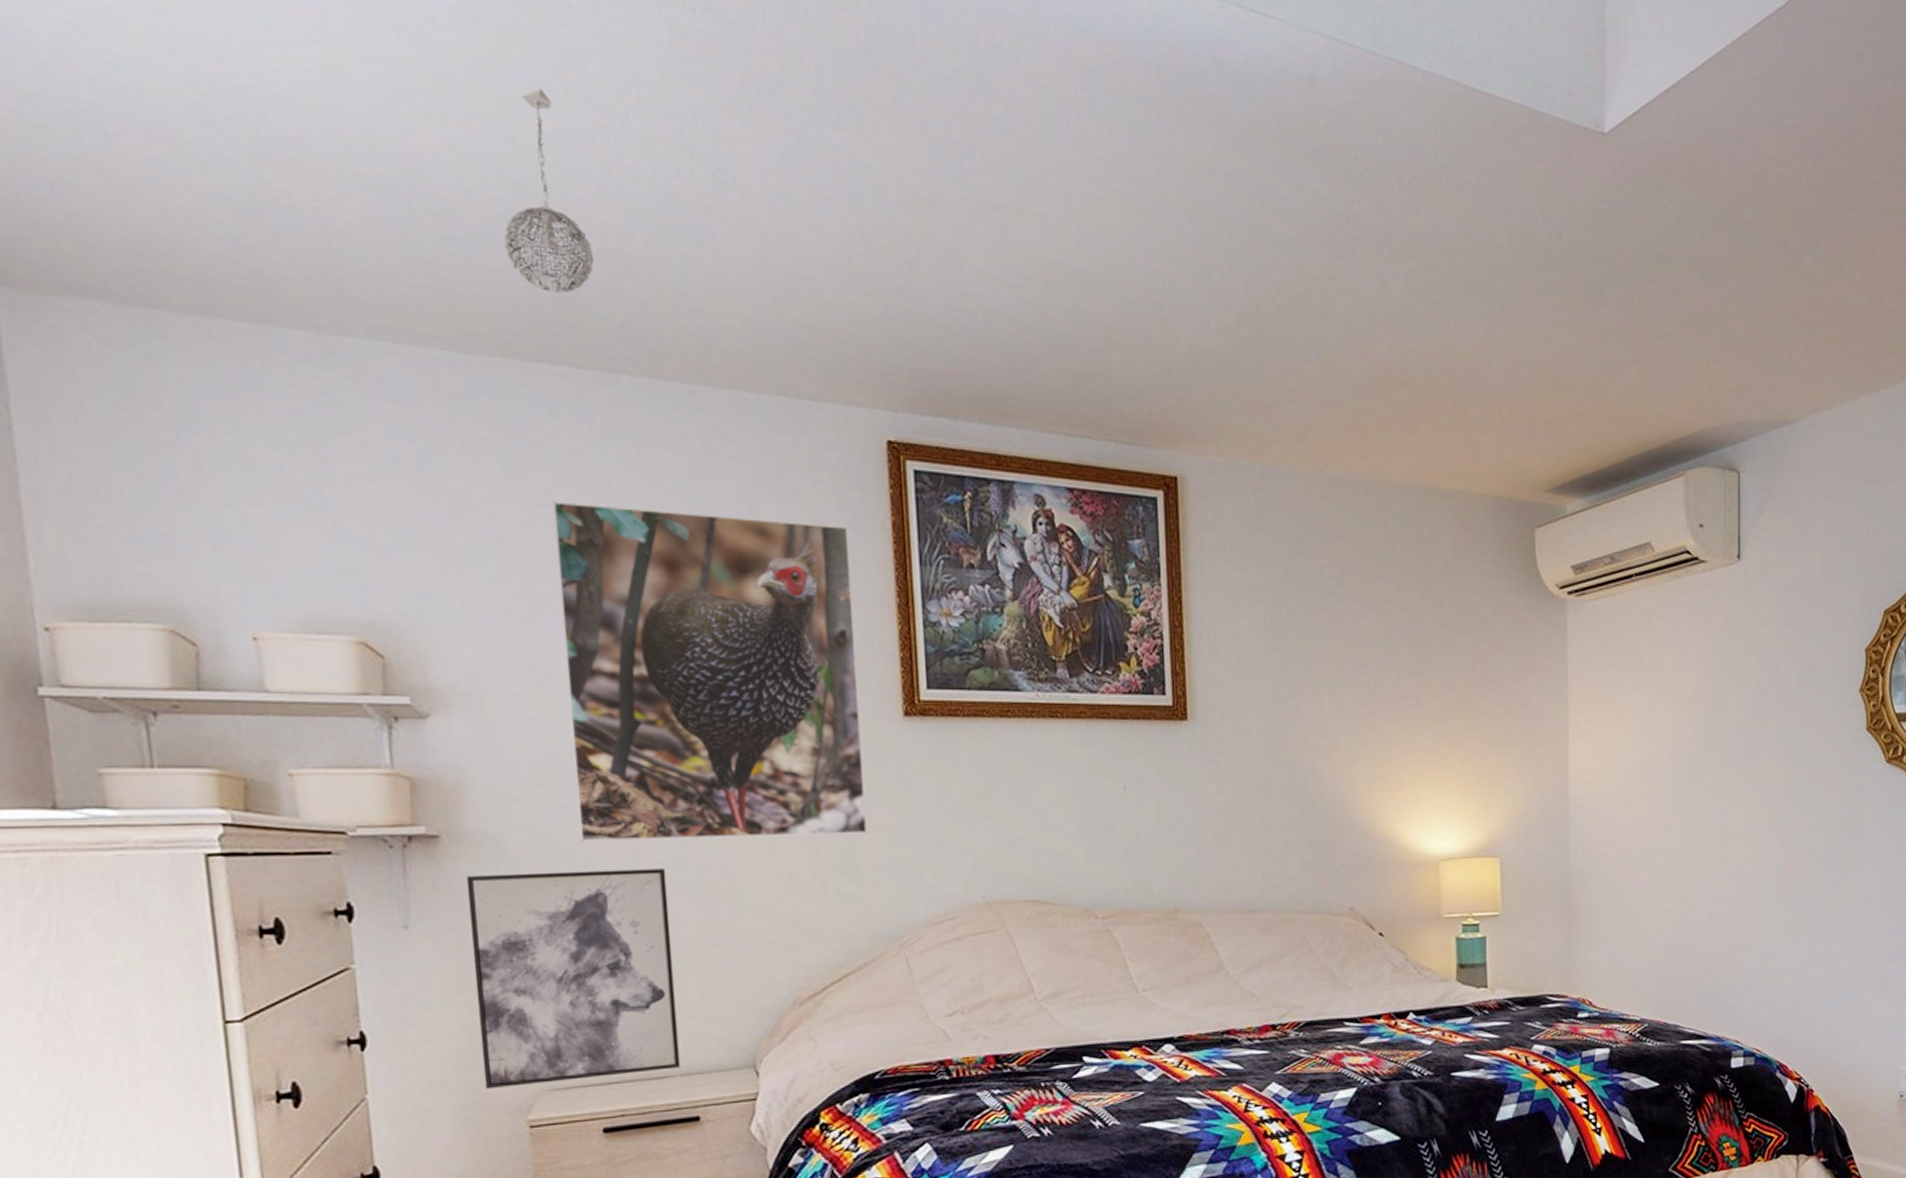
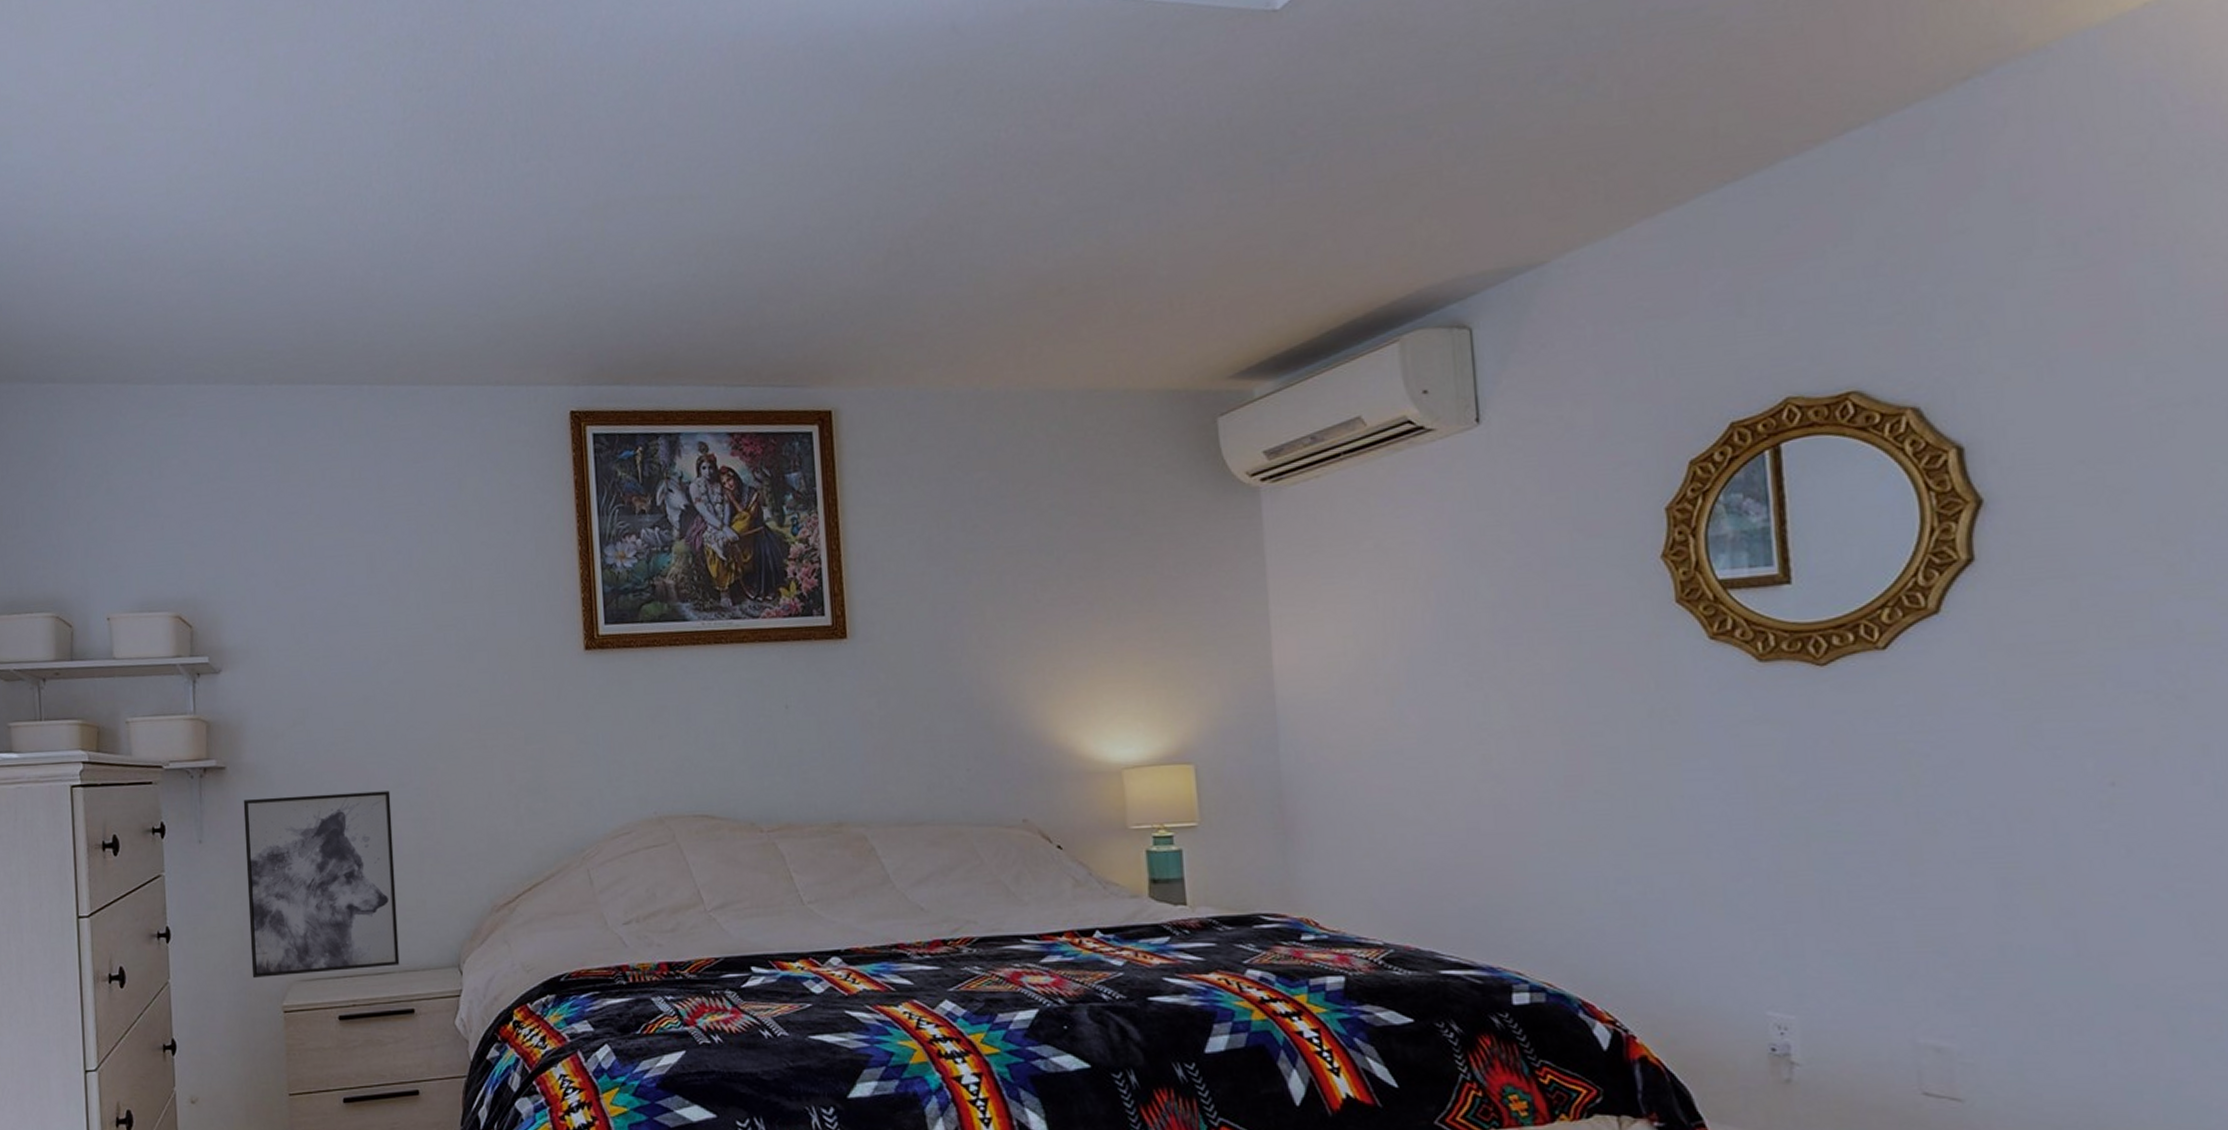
pendant light: present [504,88,595,294] -> none [282,174,345,329]
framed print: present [552,501,868,842] -> none [311,488,554,770]

